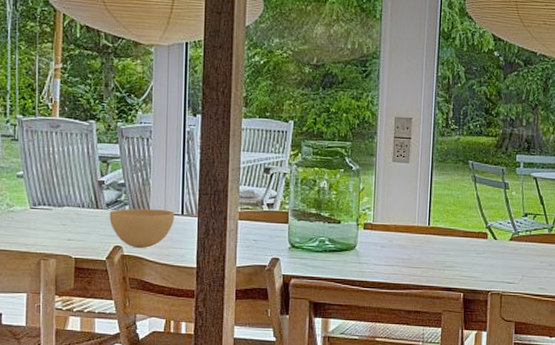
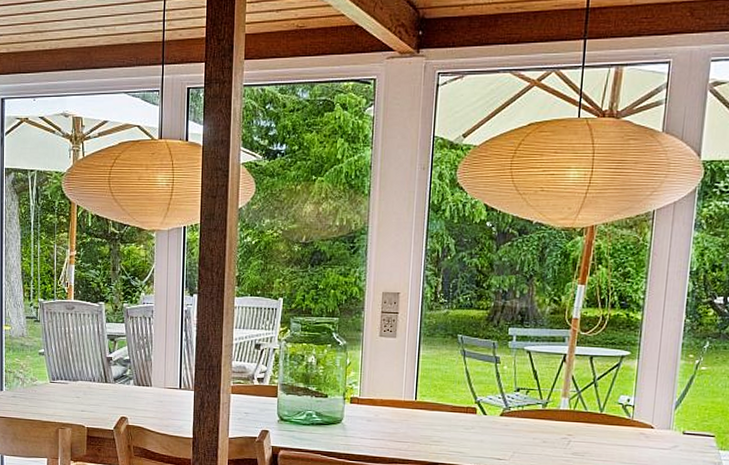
bowl: present [109,208,175,249] -> none [116,382,173,420]

